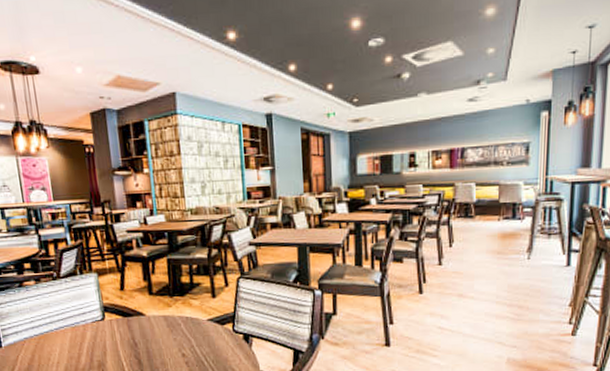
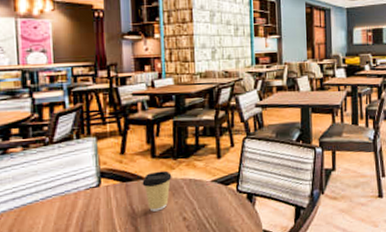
coffee cup: none [141,308,170,347] -> present [142,170,172,212]

